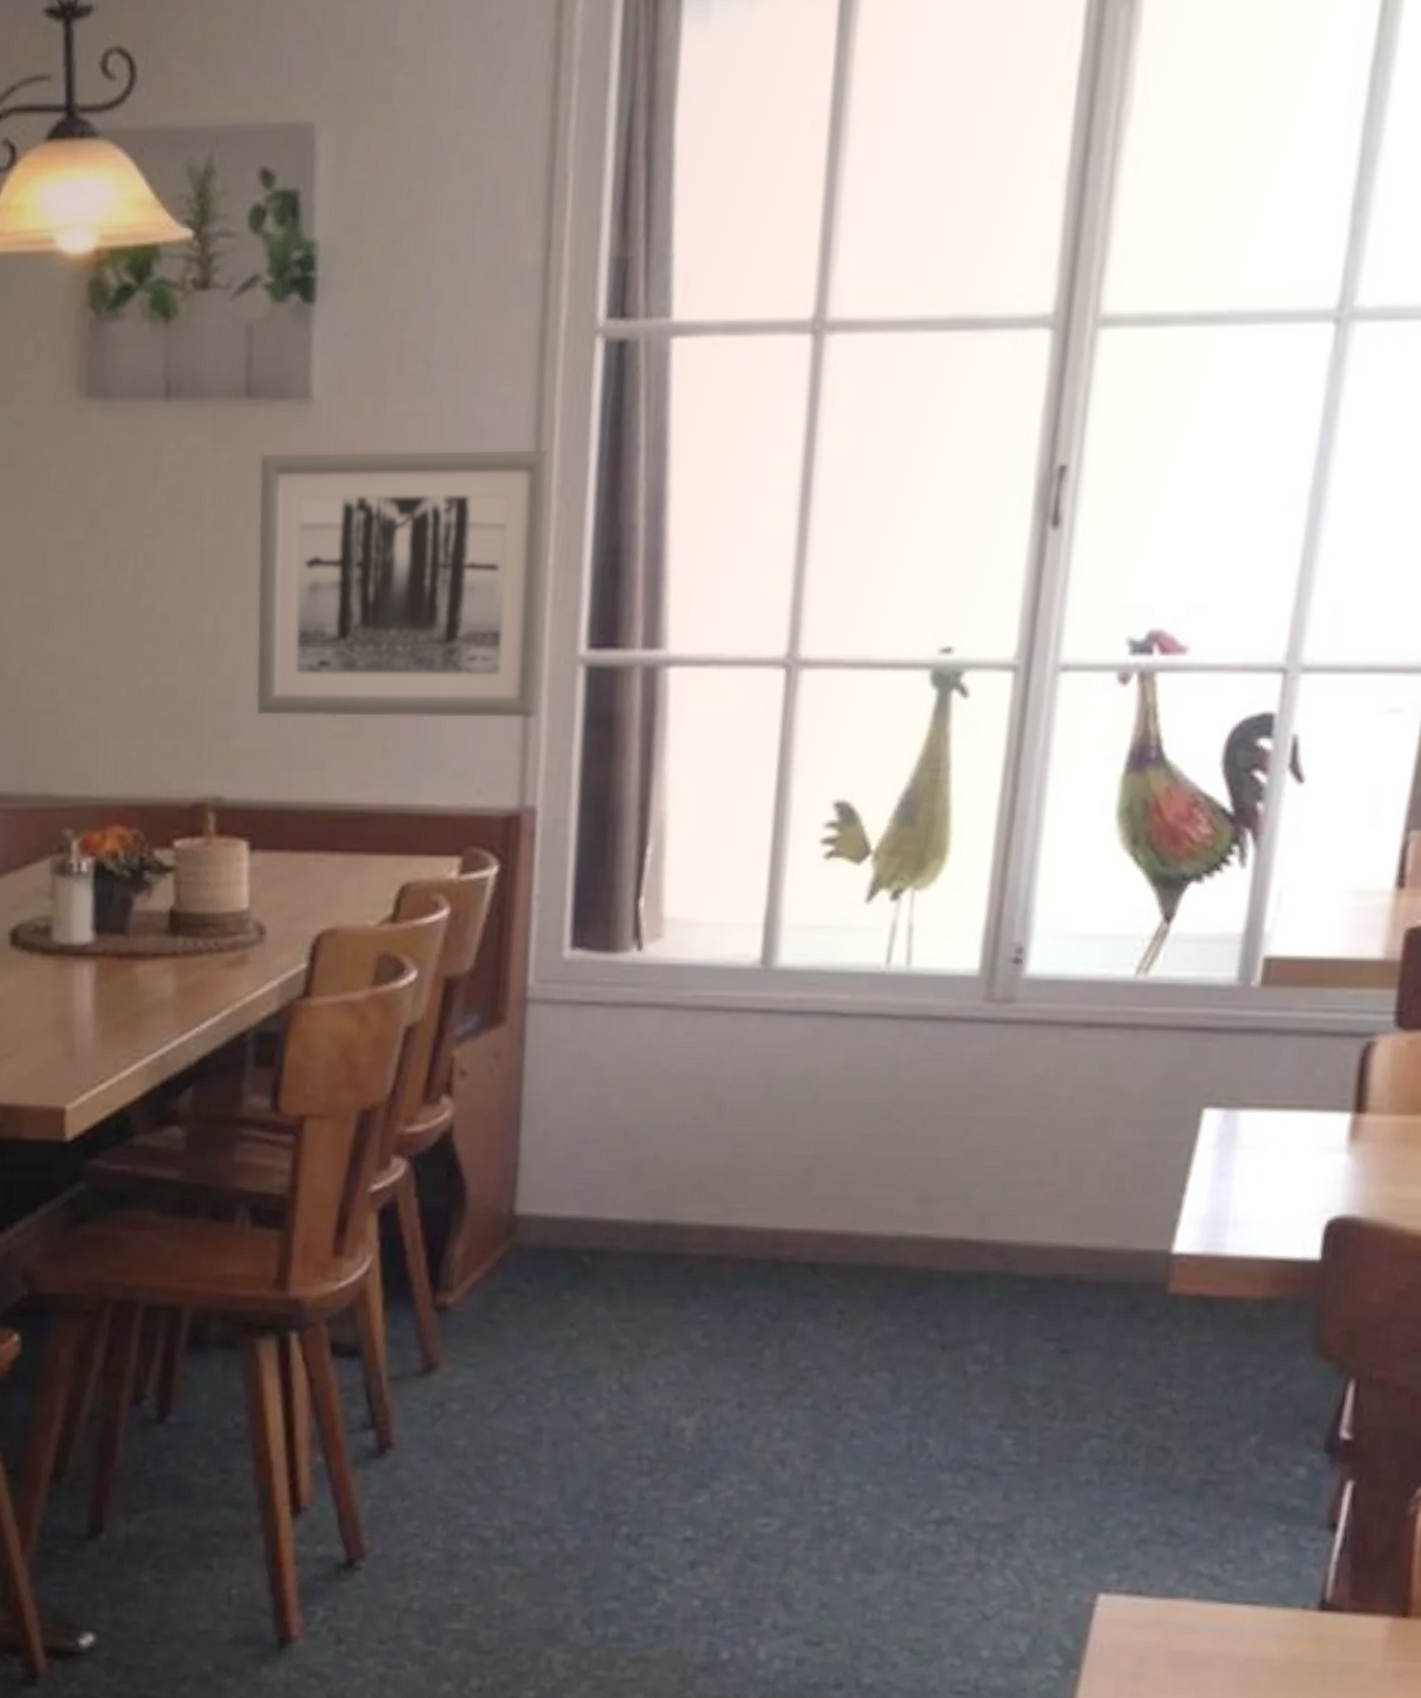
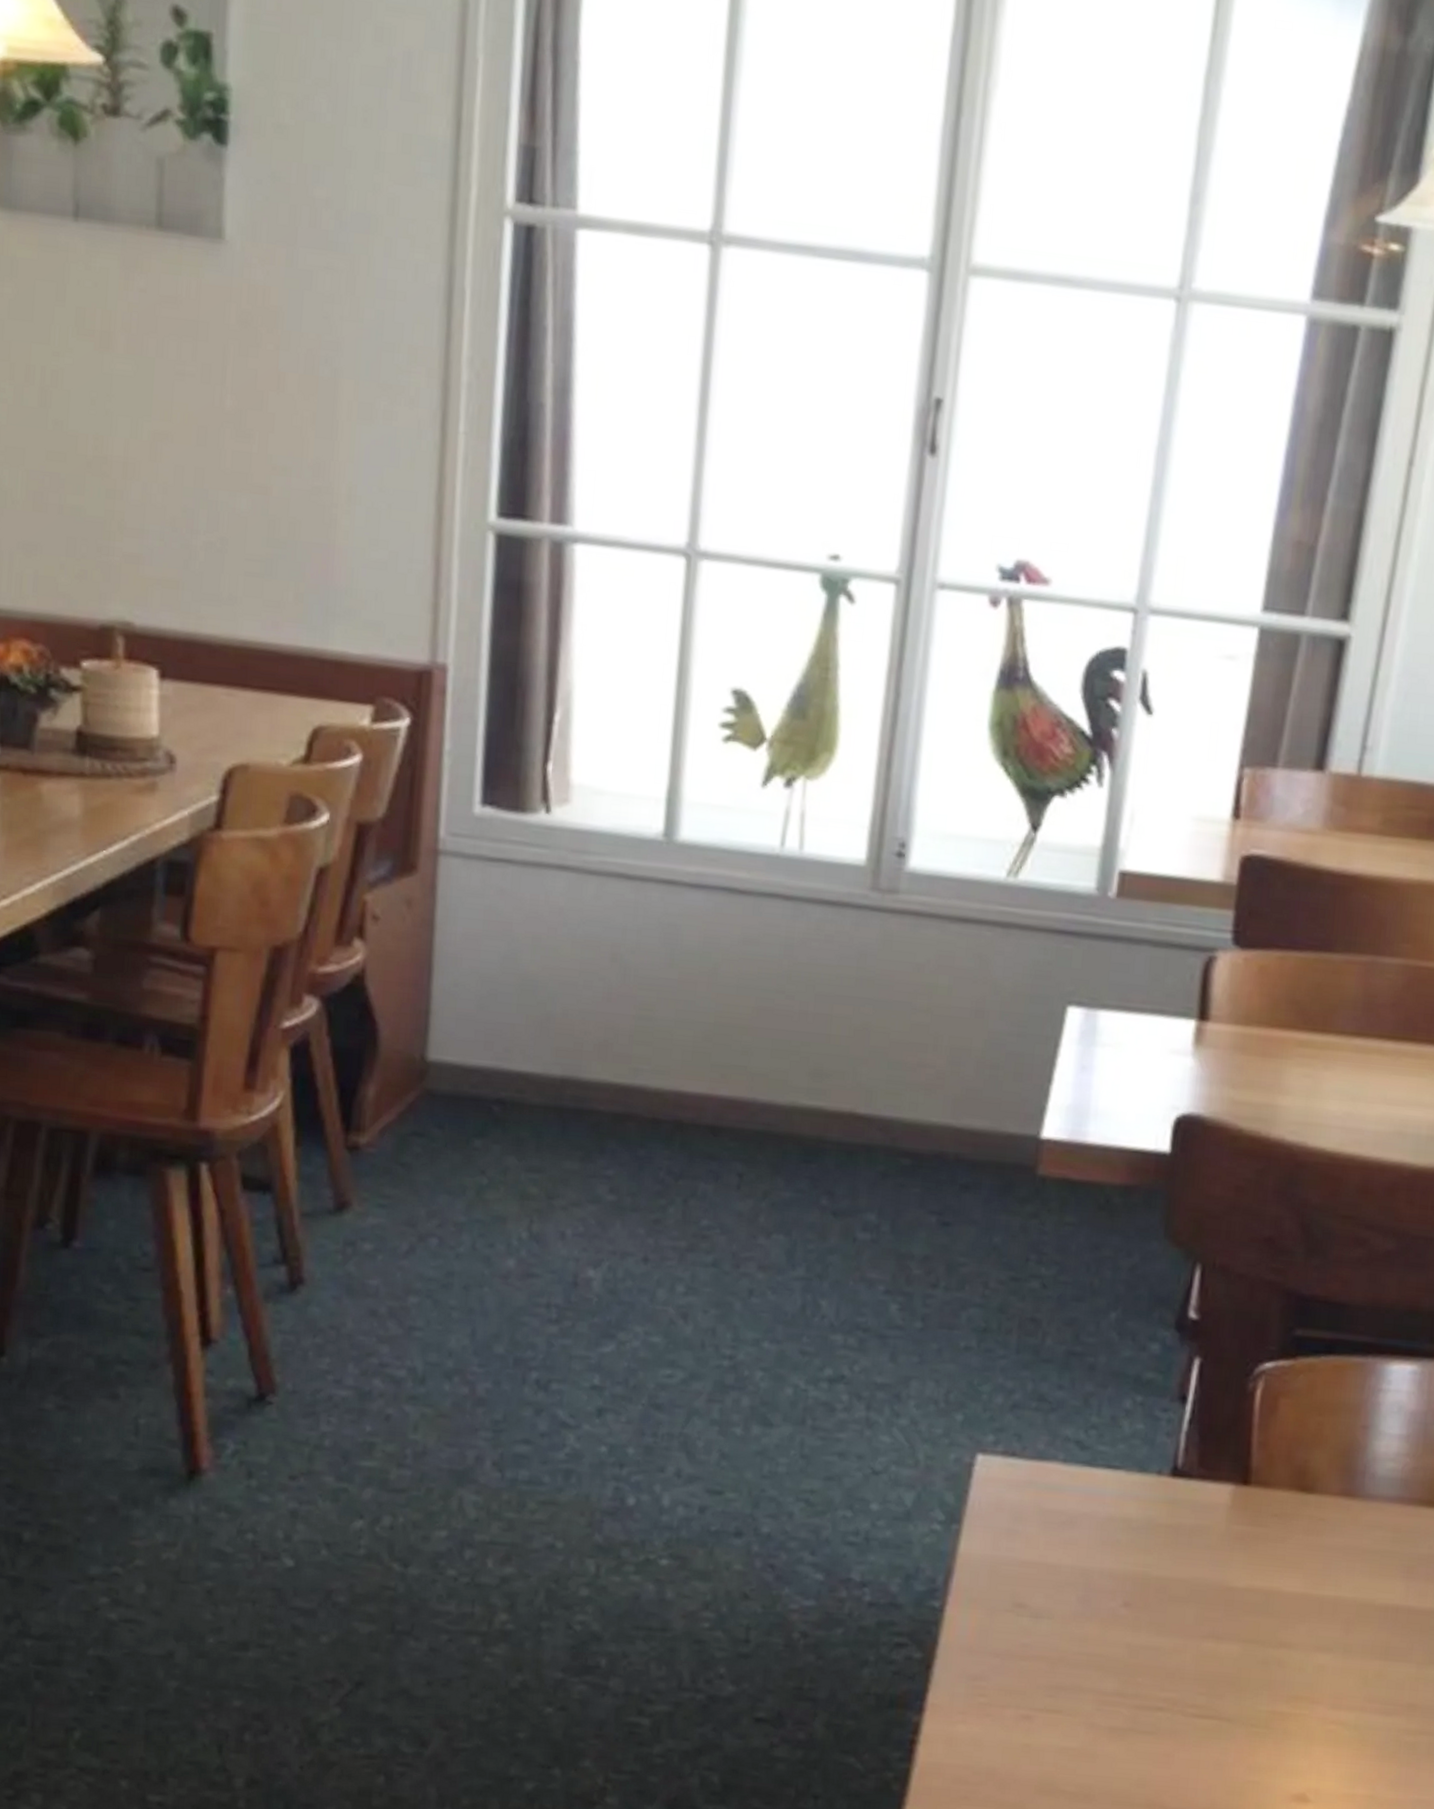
wall art: present [255,448,553,719] -> none [166,286,464,579]

